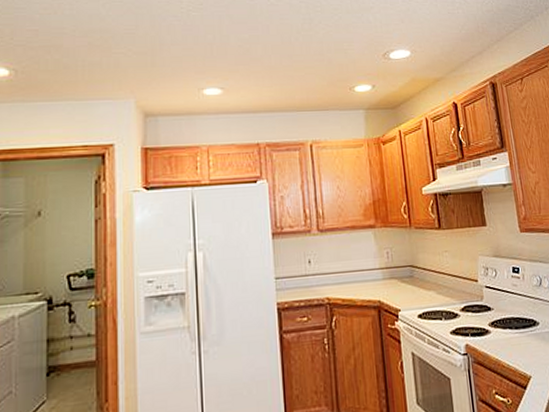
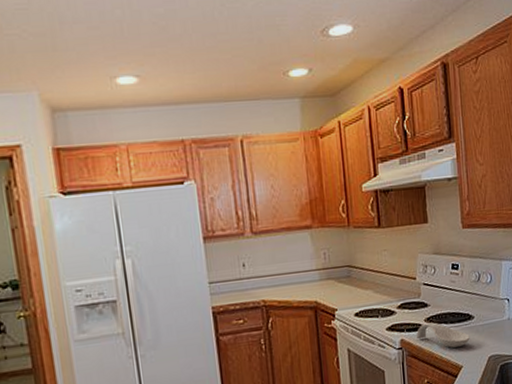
spoon rest: none [481,327,537,356] -> present [416,322,470,348]

